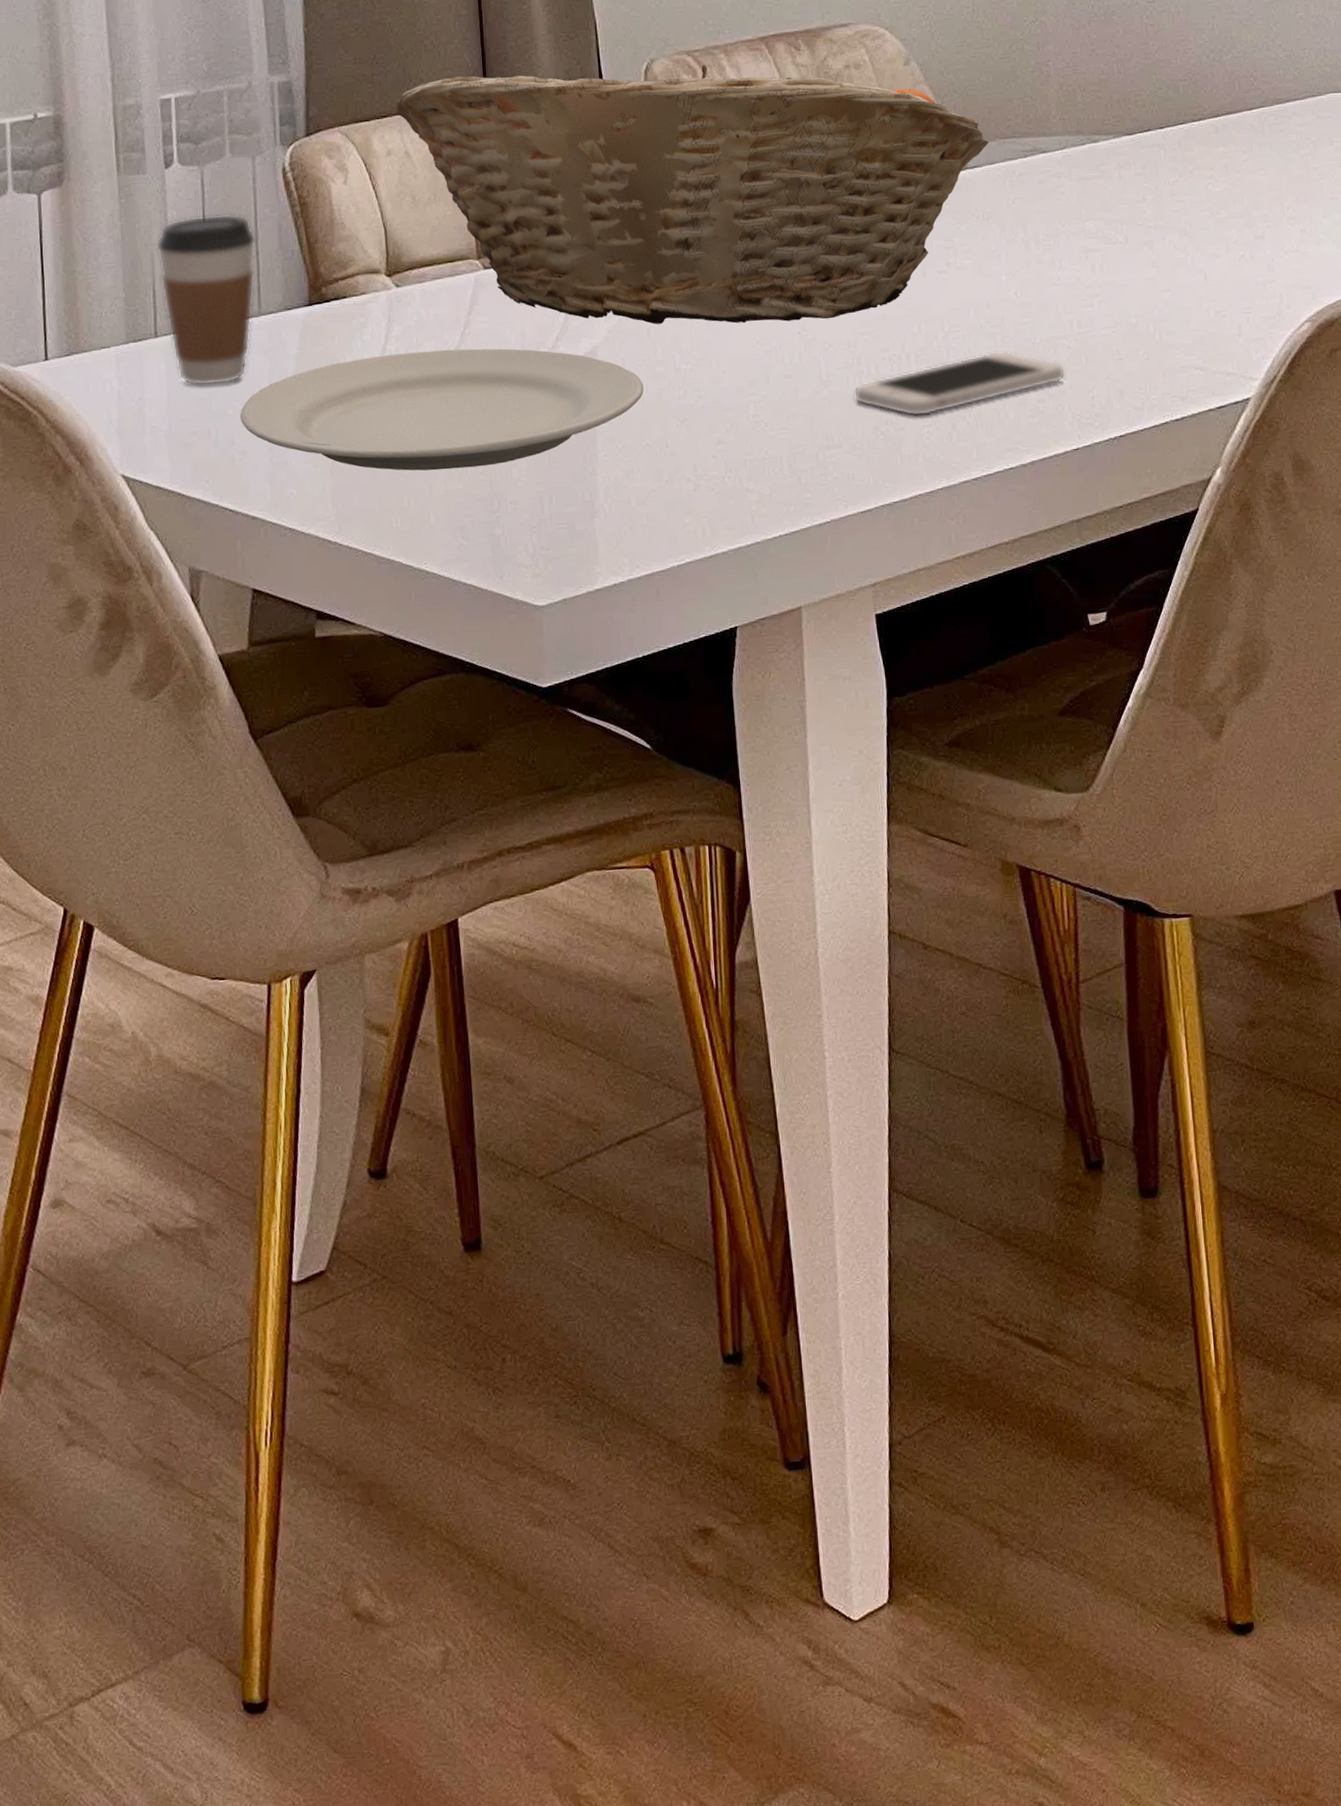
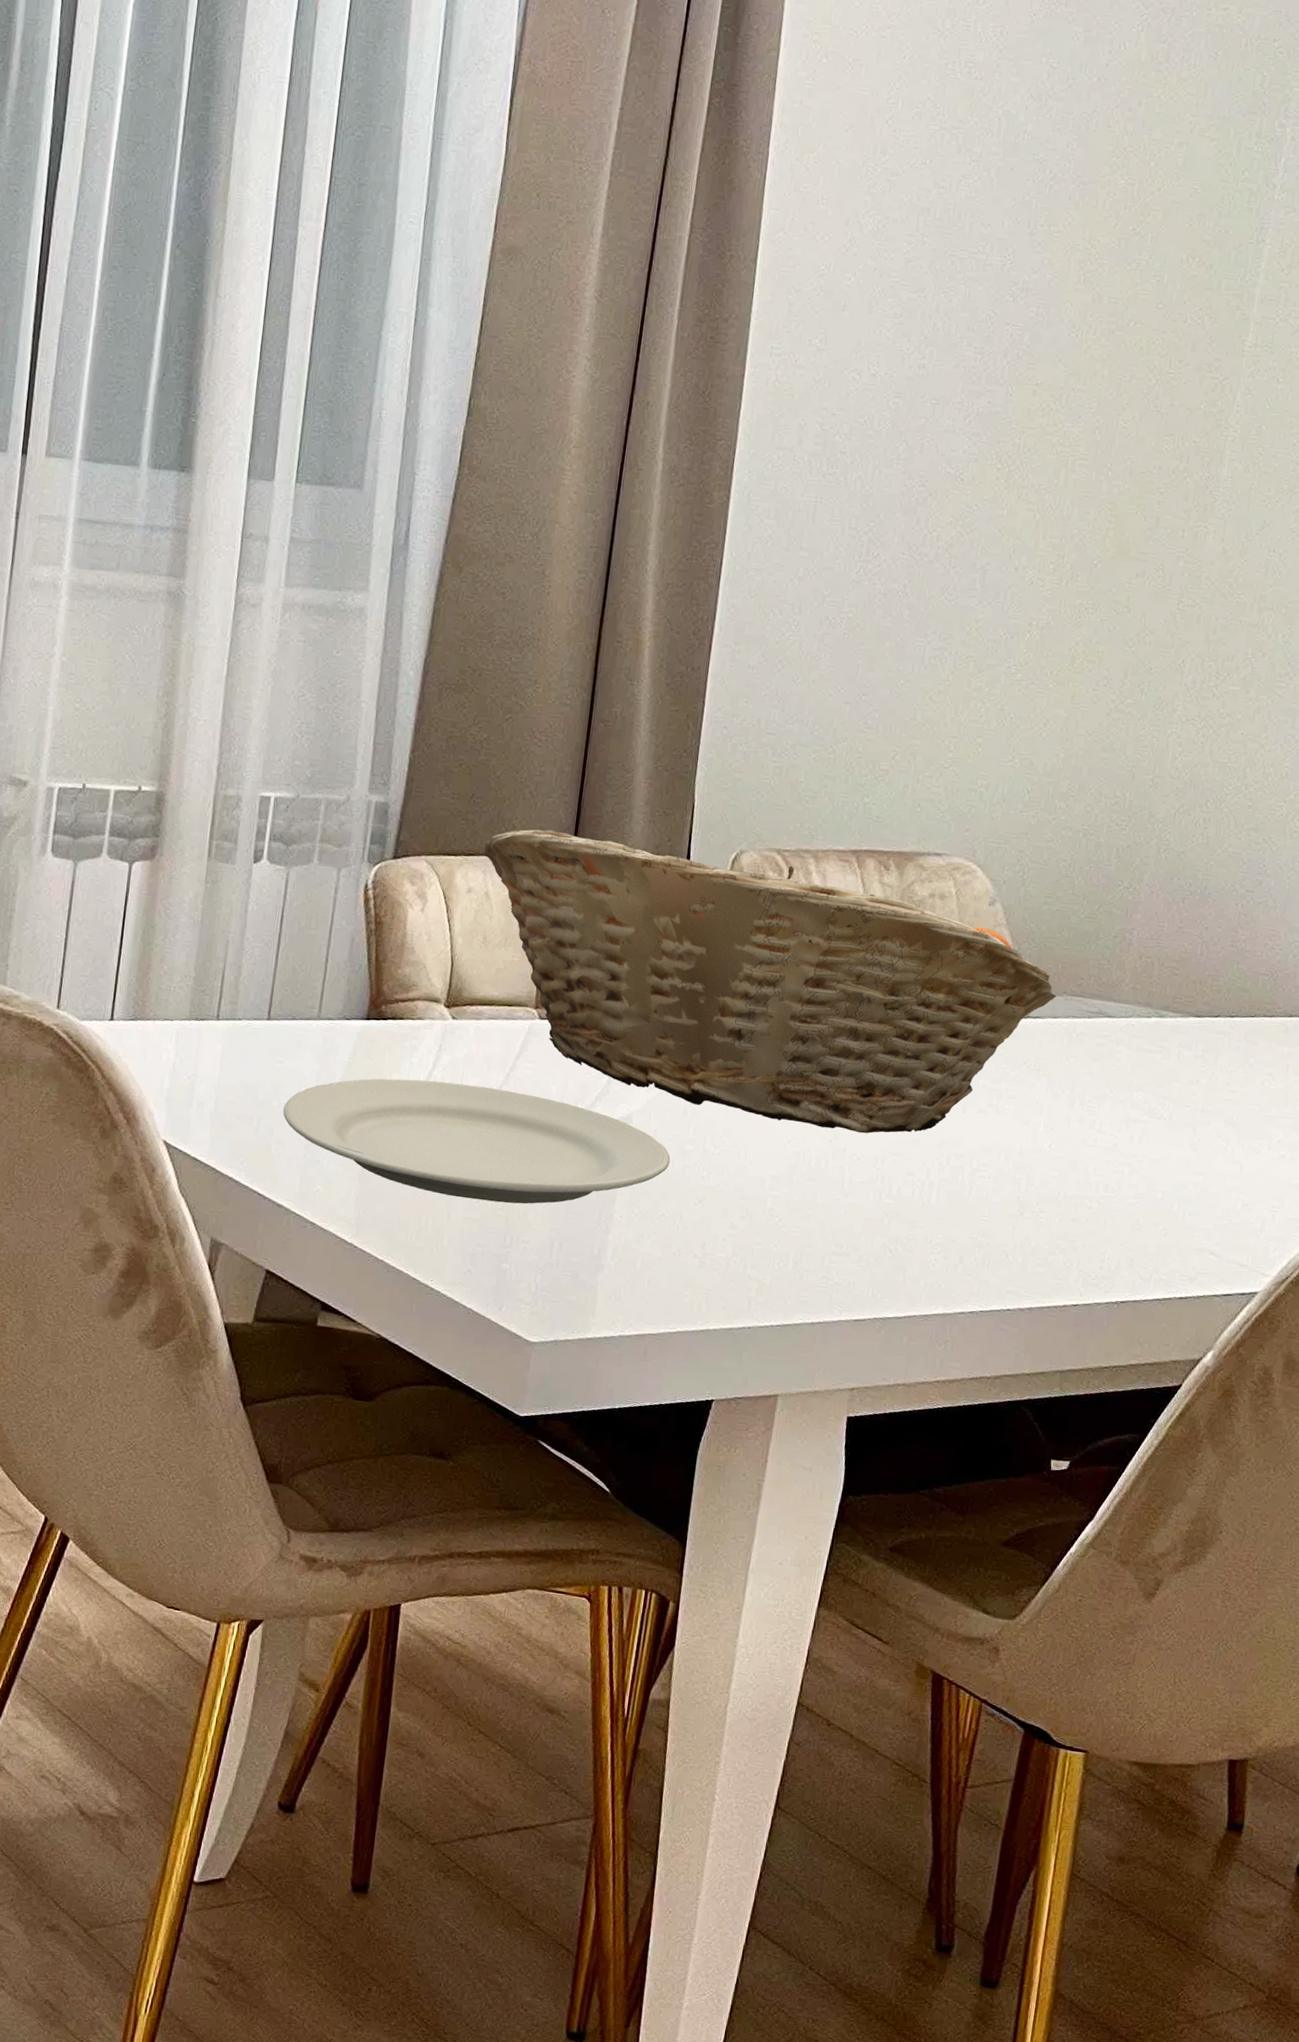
coffee cup: present [155,214,256,387] -> none [231,913,328,1077]
smartphone: present [853,350,1066,417] -> none [870,1196,1083,1244]

